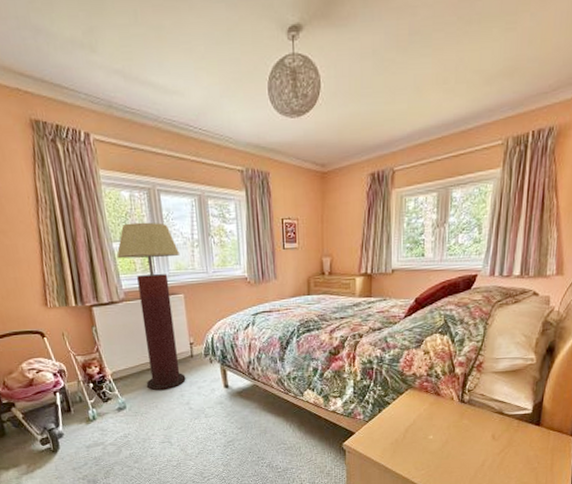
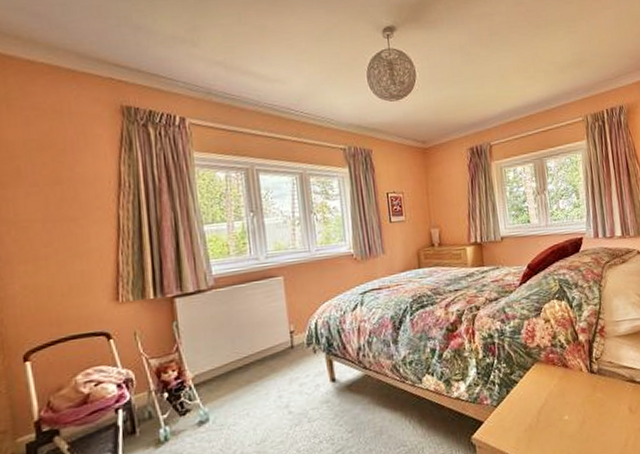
floor lamp: present [117,222,186,391] -> none [207,202,285,395]

